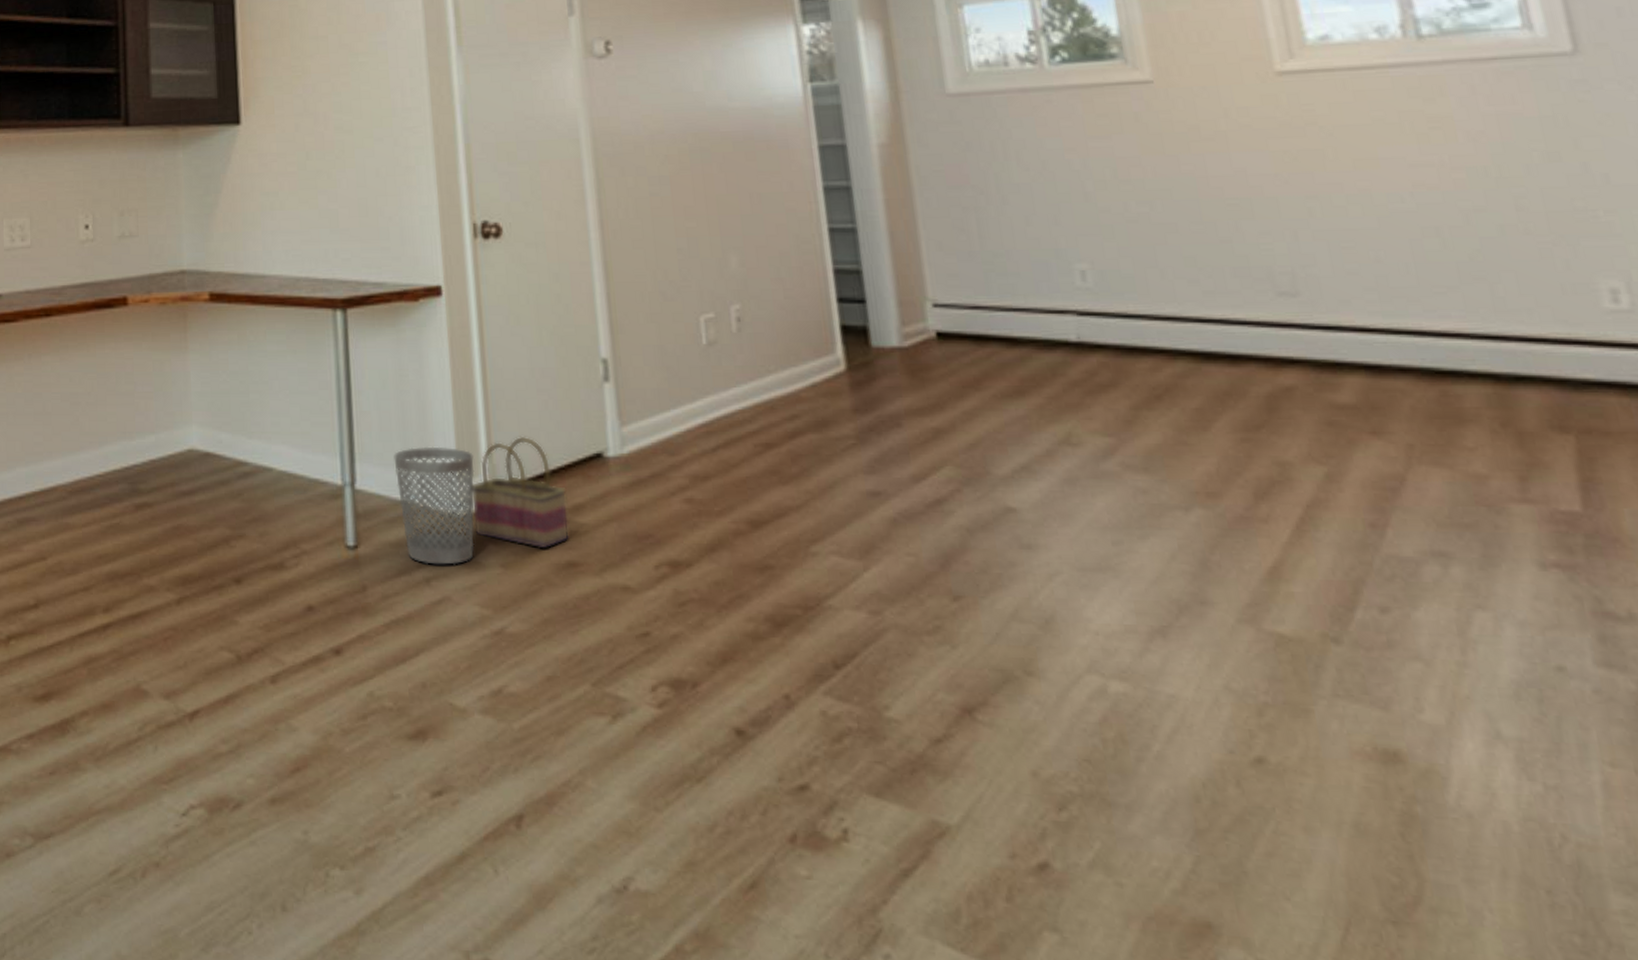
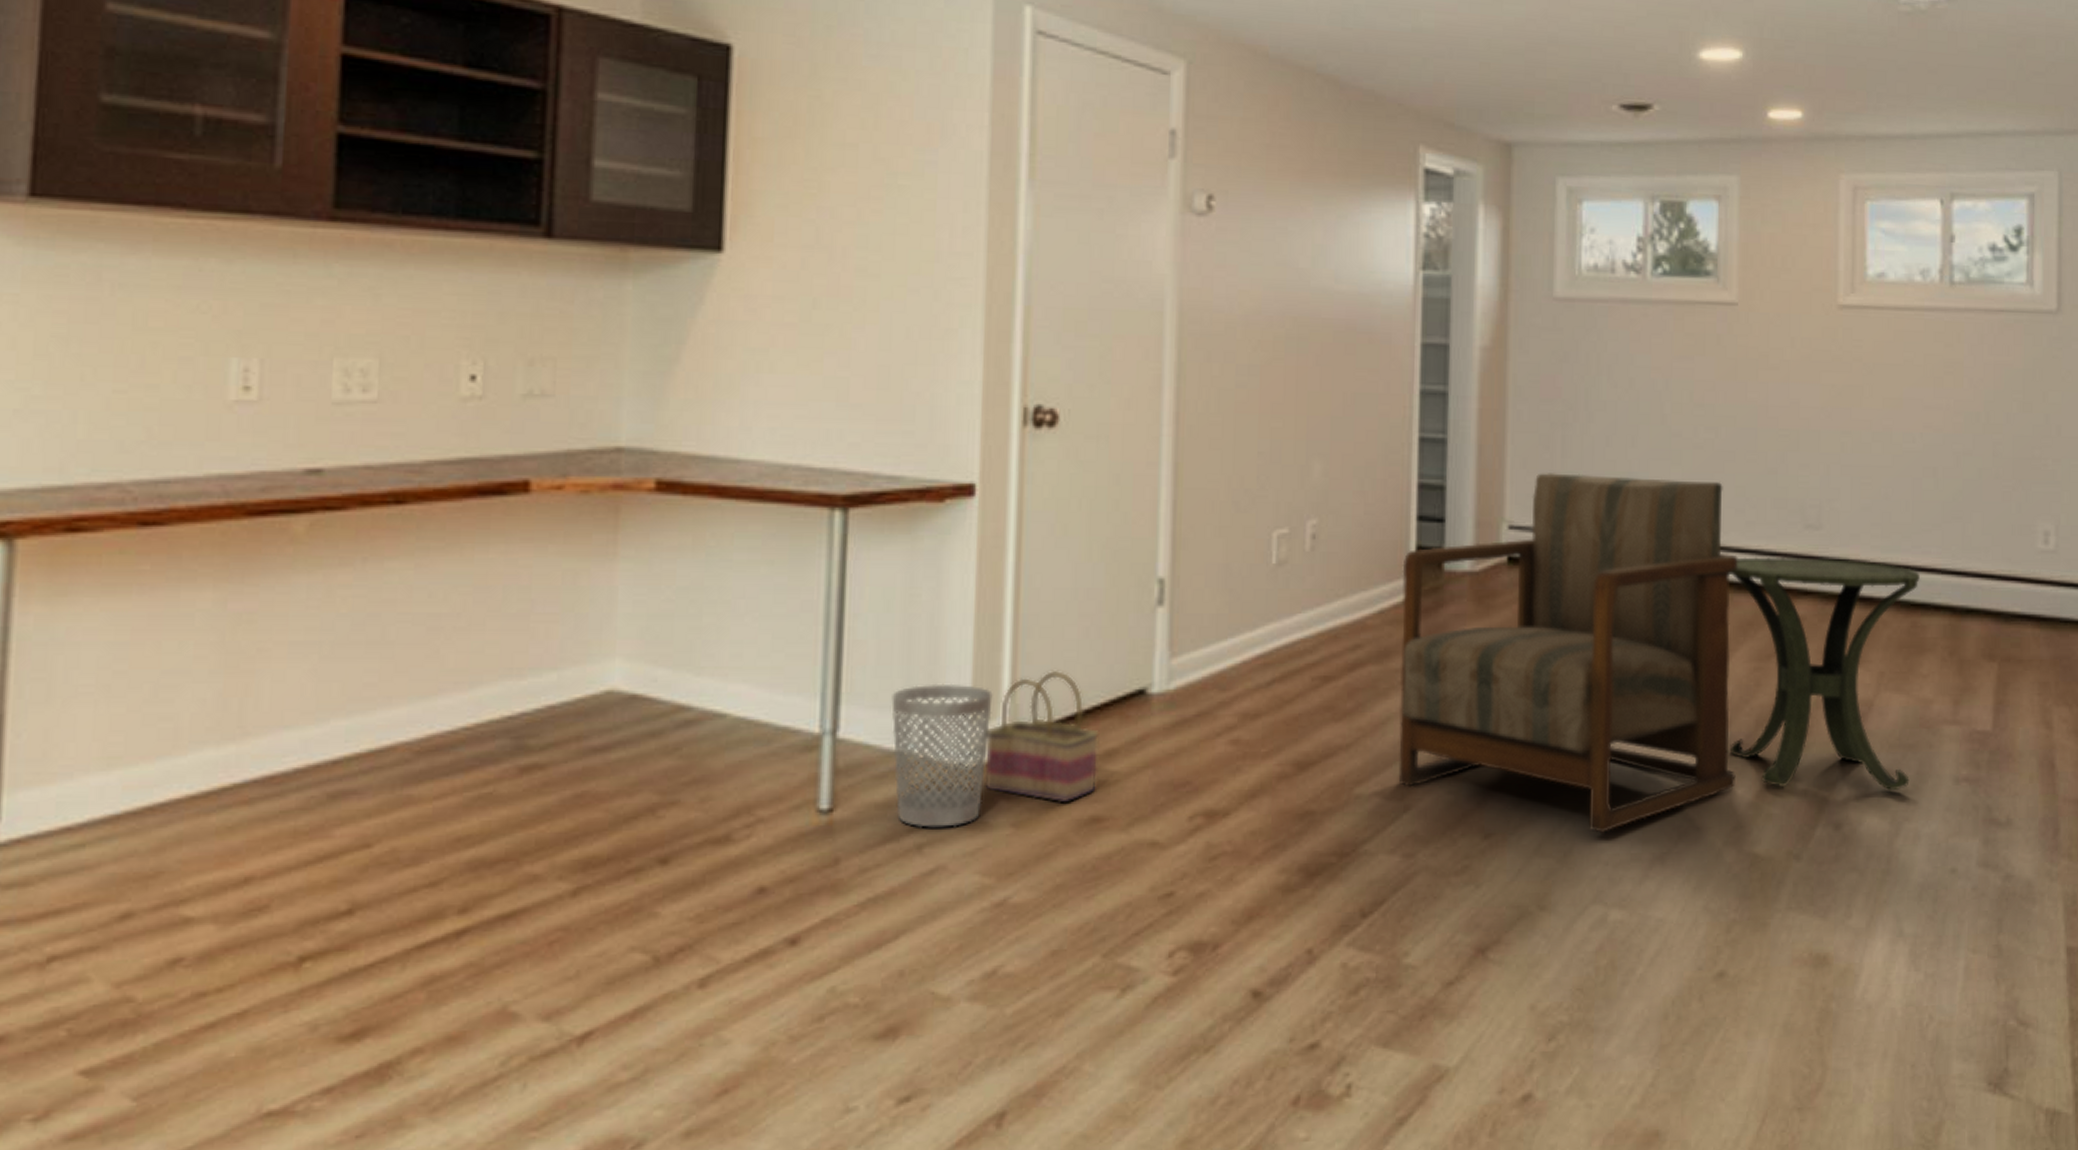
armchair: none [828,253,1240,603] -> present [1398,473,1738,834]
side table: none [1190,325,1475,575] -> present [1728,556,1921,791]

